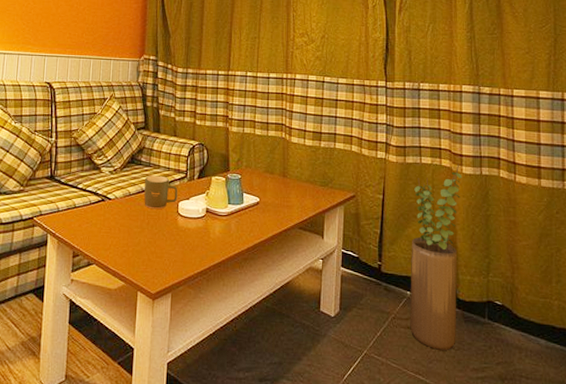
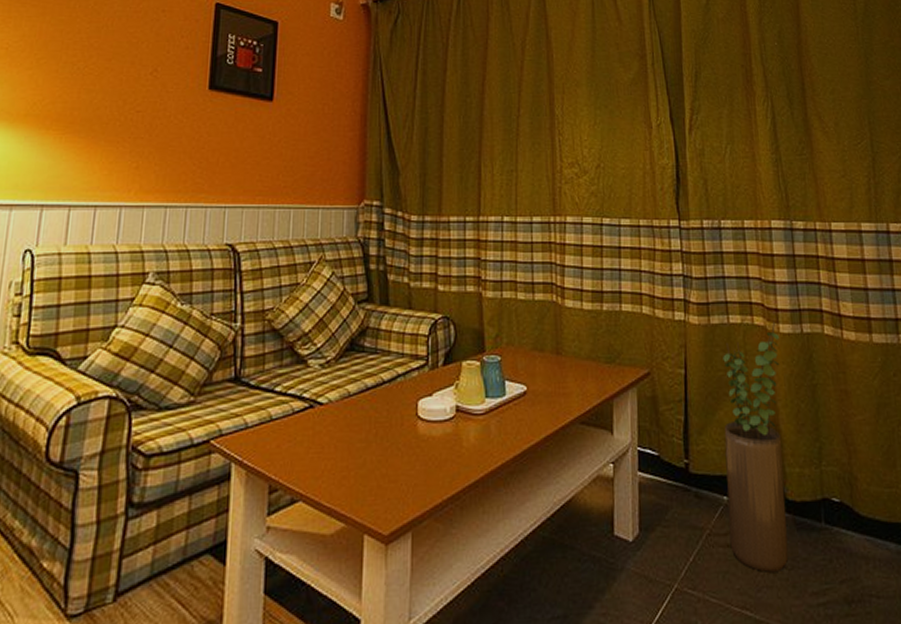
mug: present [144,175,178,210] -> none [370,365,416,414]

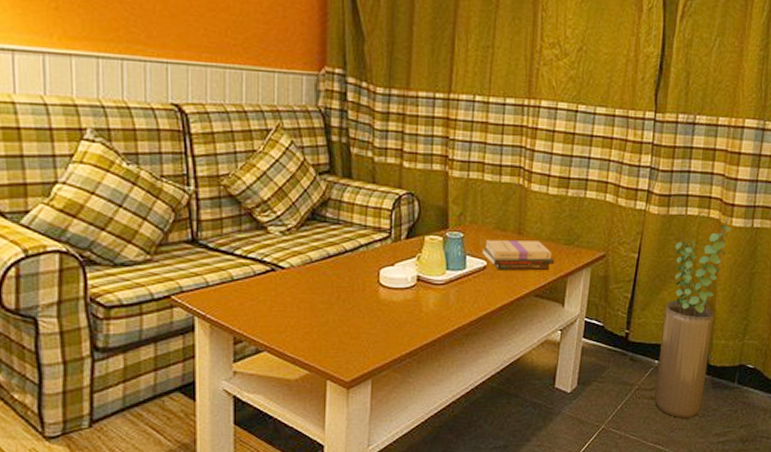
books: none [520,360,598,396] -> present [481,240,555,271]

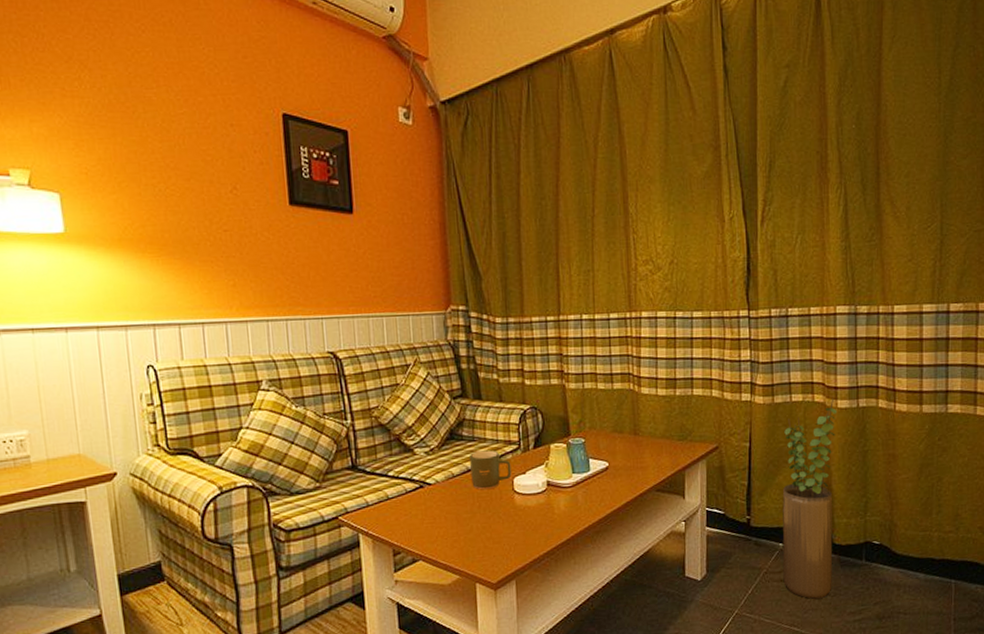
mug: none [332,235,379,280] -> present [470,450,512,490]
books: present [481,240,555,271] -> none [602,439,671,470]

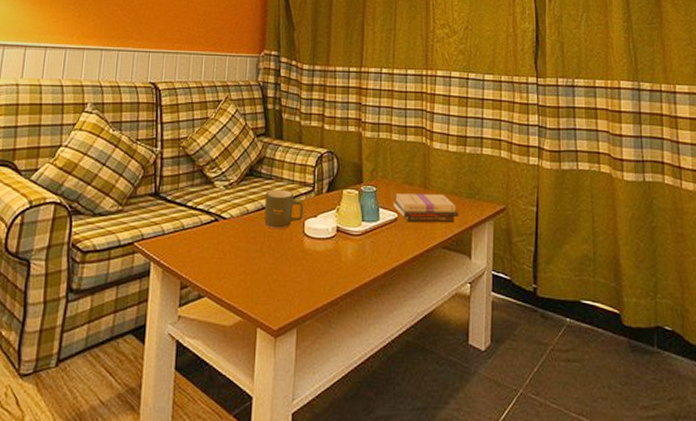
books: none [602,439,671,470] -> present [392,193,459,223]
vase: present [782,397,838,599] -> none [569,169,624,386]

